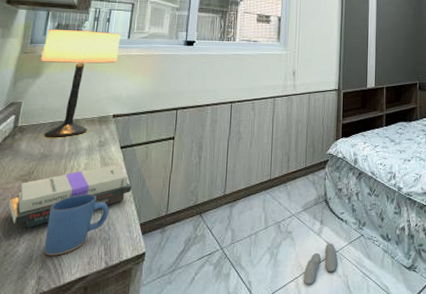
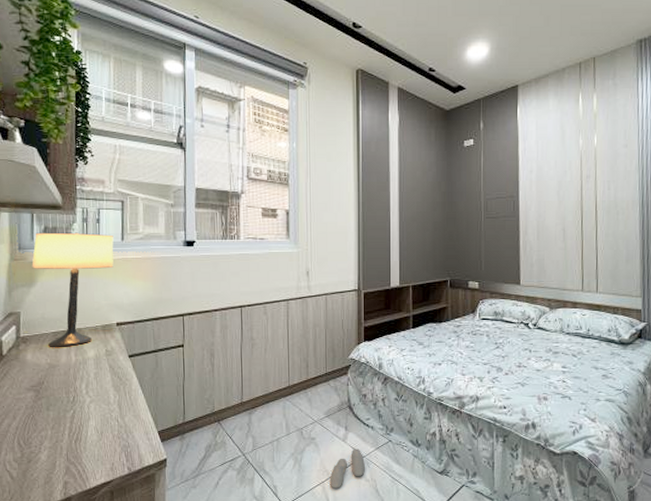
books: present [8,164,132,227] -> none [24,373,145,436]
mug: present [43,194,109,256] -> none [65,403,126,462]

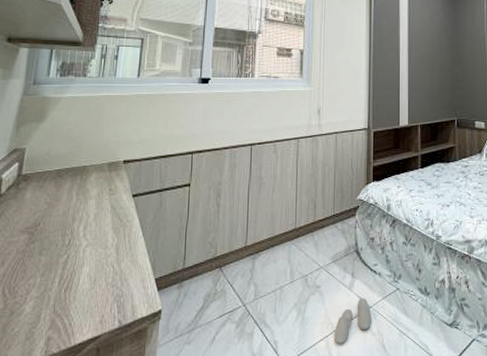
table lamp: present [32,232,114,347] -> none [44,68,130,186]

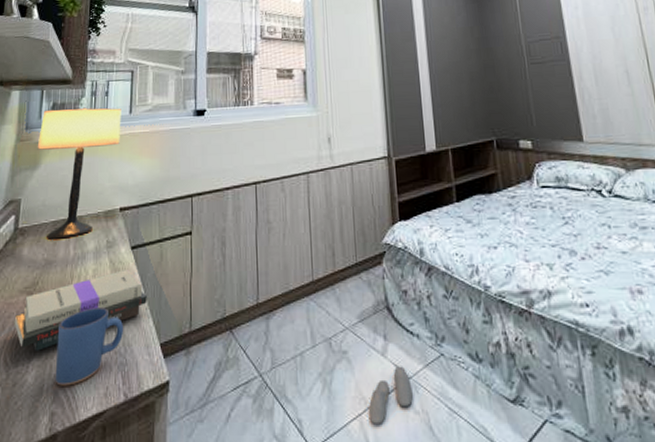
books: none [13,214,145,284] -> present [14,268,147,351]
table lamp: none [44,68,130,186] -> present [37,107,121,239]
mug: none [52,247,122,314] -> present [55,308,124,386]

